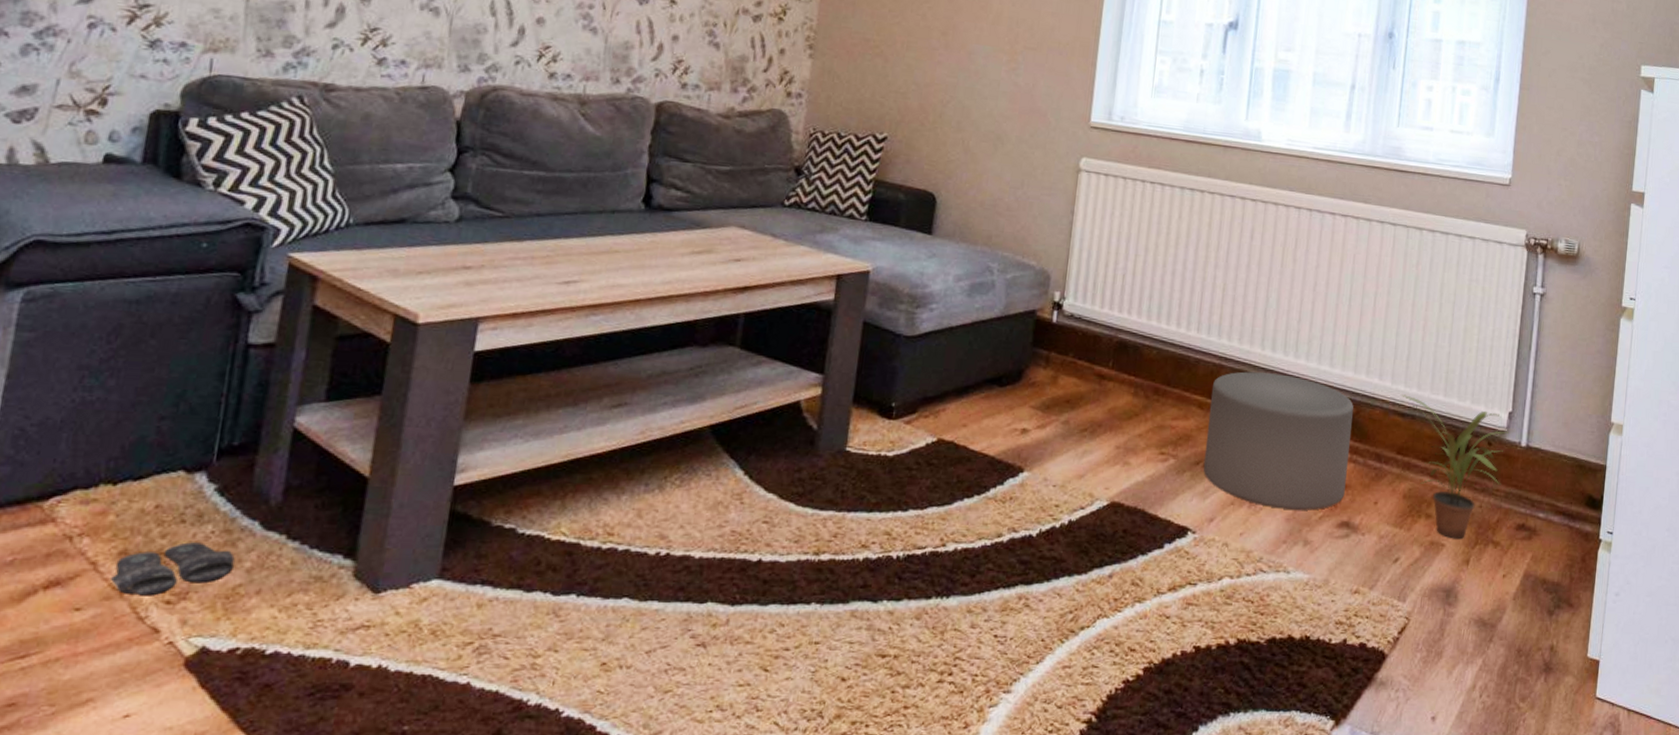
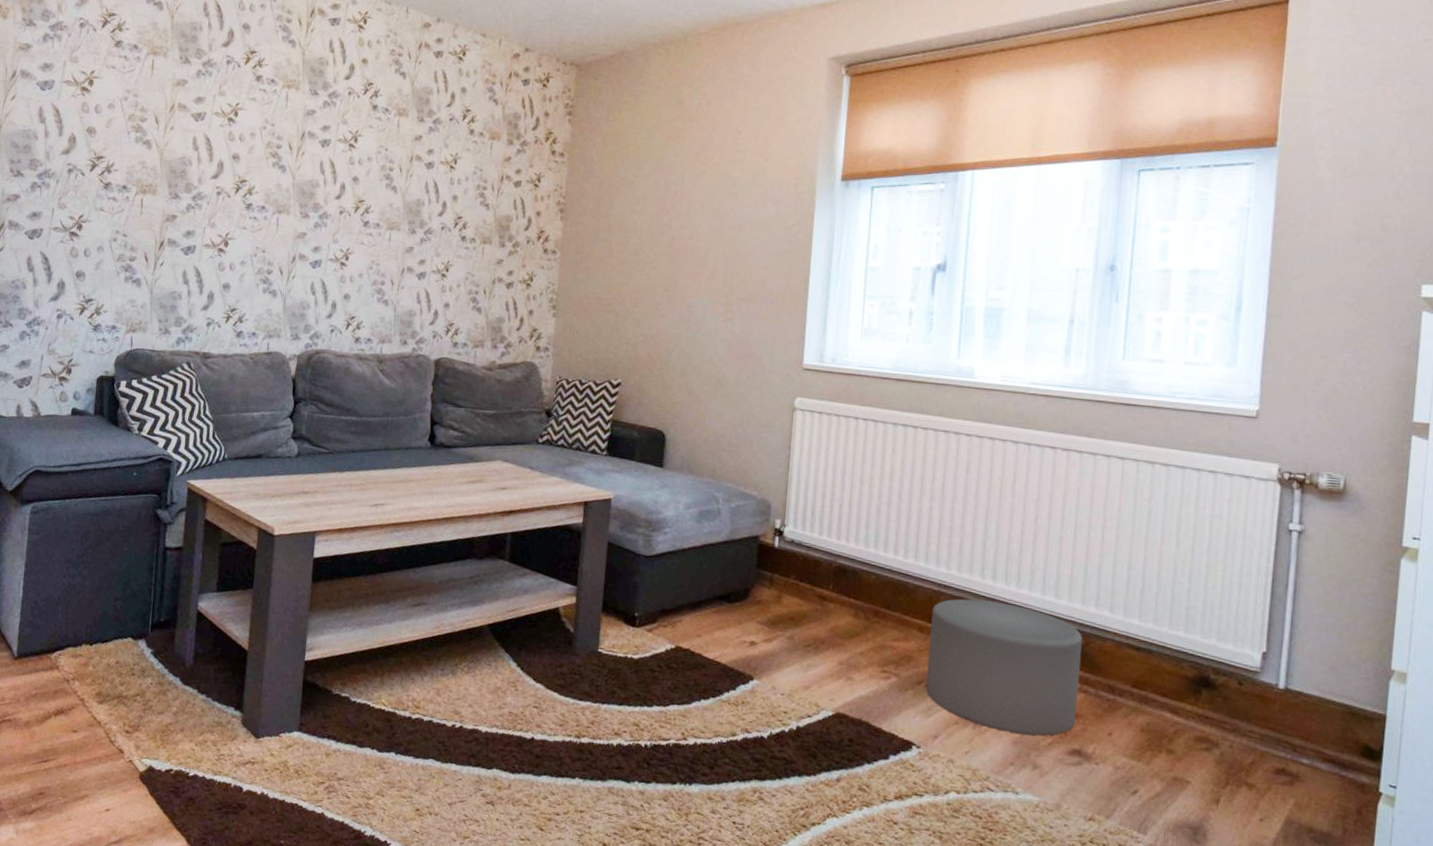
slippers: present [109,542,235,596] -> none [92,689,166,726]
potted plant: present [1402,394,1509,538] -> none [1136,628,1263,777]

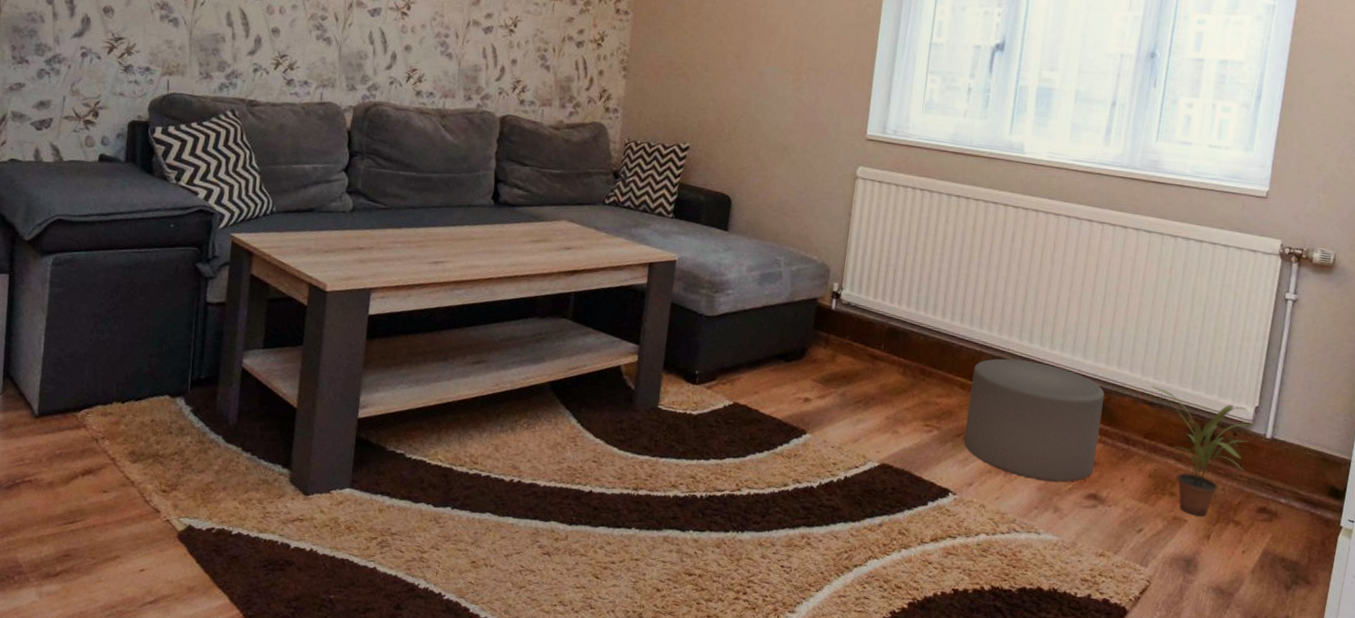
potted plant: none [1136,628,1263,777] -> present [1151,386,1255,516]

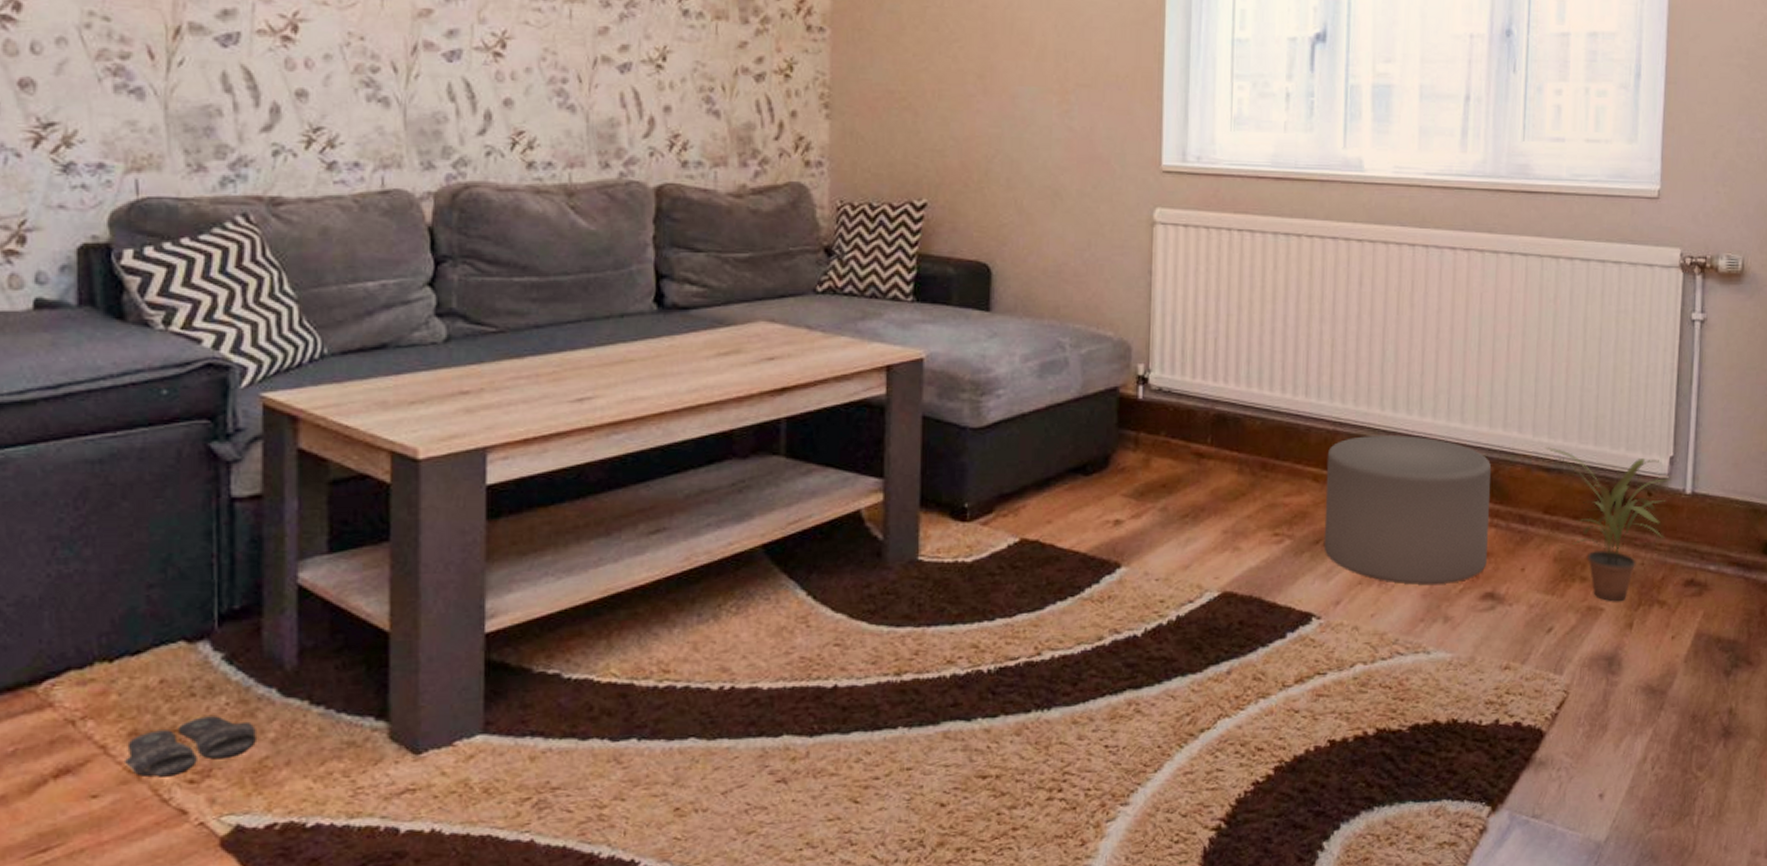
slippers: none [124,448,207,486] -> present [123,716,256,778]

